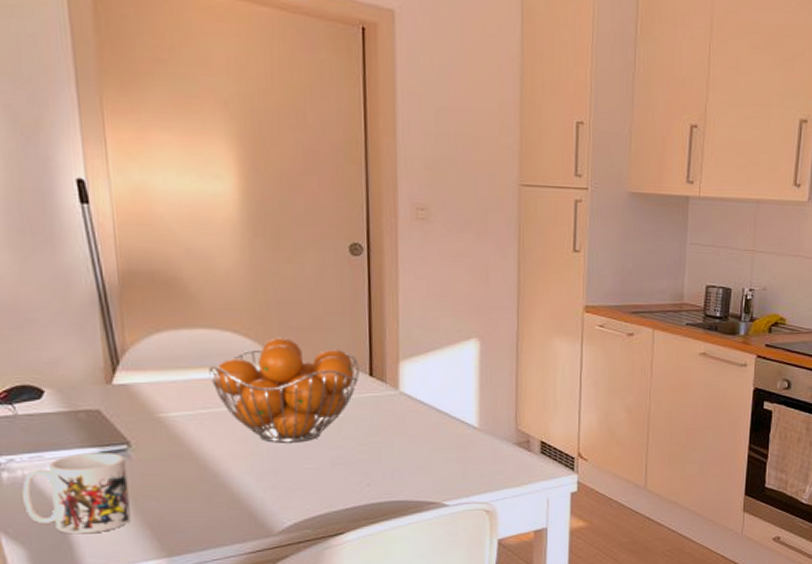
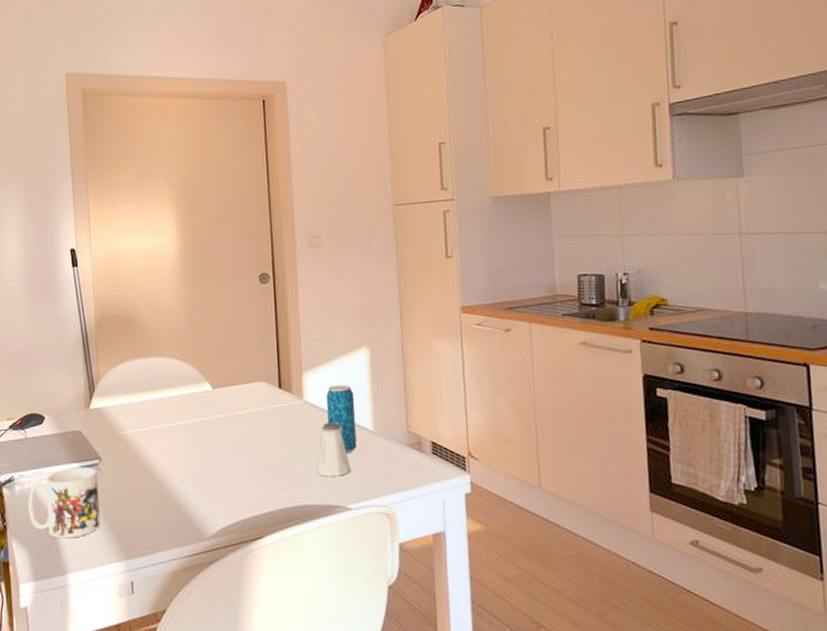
fruit basket: present [209,337,360,443] -> none [157,359,271,454]
saltshaker: none [411,415,450,473] -> present [317,421,351,477]
beverage can: none [426,376,460,450] -> present [326,384,357,454]

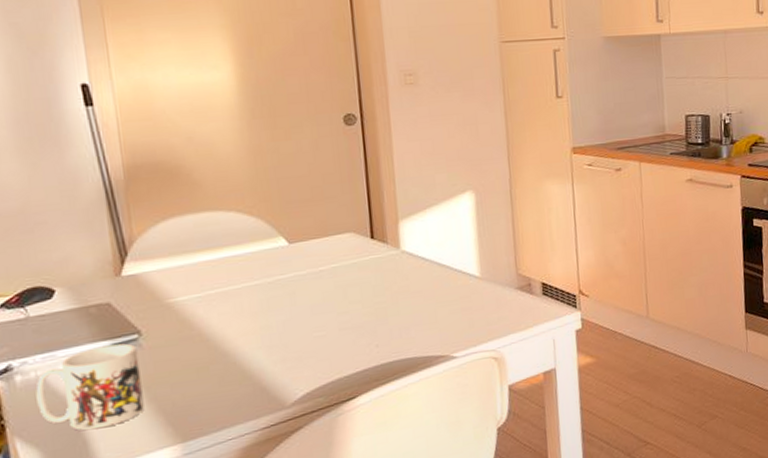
saltshaker: present [317,421,351,477] -> none [417,270,456,328]
beverage can: present [326,384,357,454] -> none [426,231,462,302]

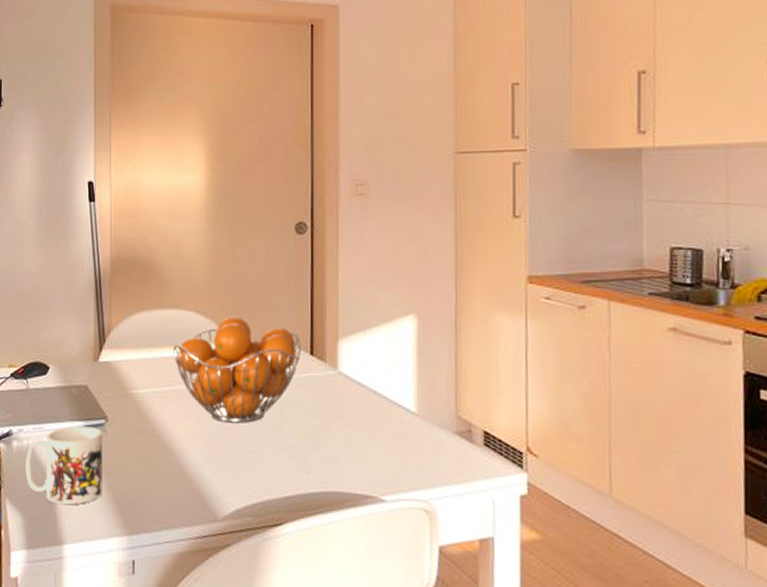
fruit basket: none [215,211,362,316] -> present [173,316,302,423]

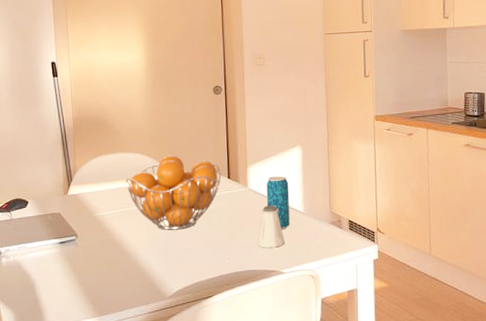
mug: present [25,426,103,506] -> none [13,242,77,301]
saltshaker: none [349,398,388,462] -> present [258,205,285,248]
beverage can: none [364,355,397,437] -> present [266,175,290,230]

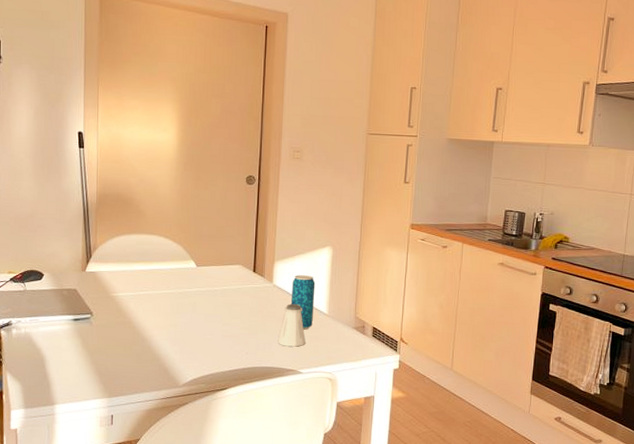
fruit basket: present [126,155,222,231] -> none [147,242,247,319]

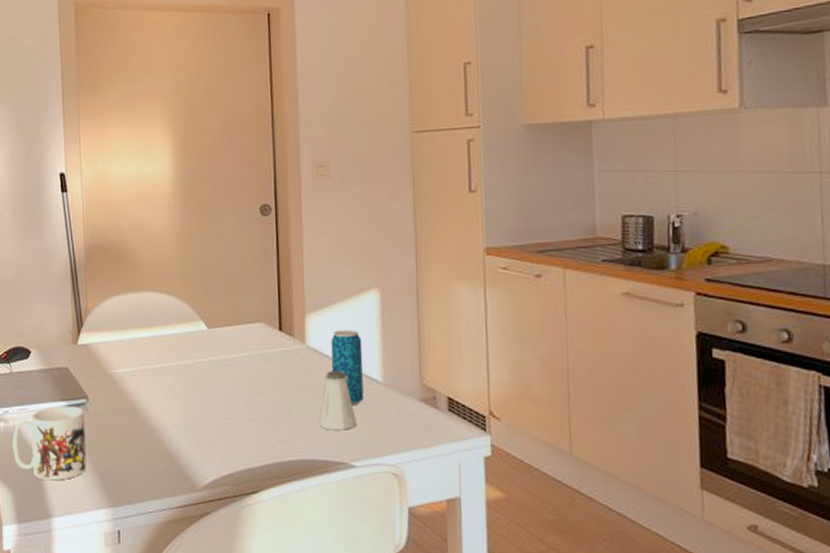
mug: none [23,319,89,377] -> present [12,406,87,481]

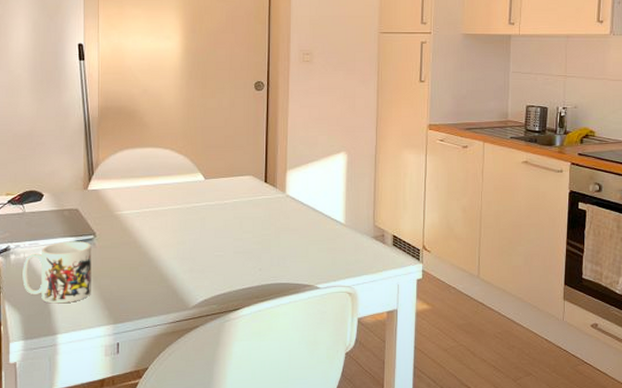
saltshaker: present [319,370,356,430] -> none [293,214,322,260]
beverage can: present [331,329,364,406] -> none [306,182,331,242]

